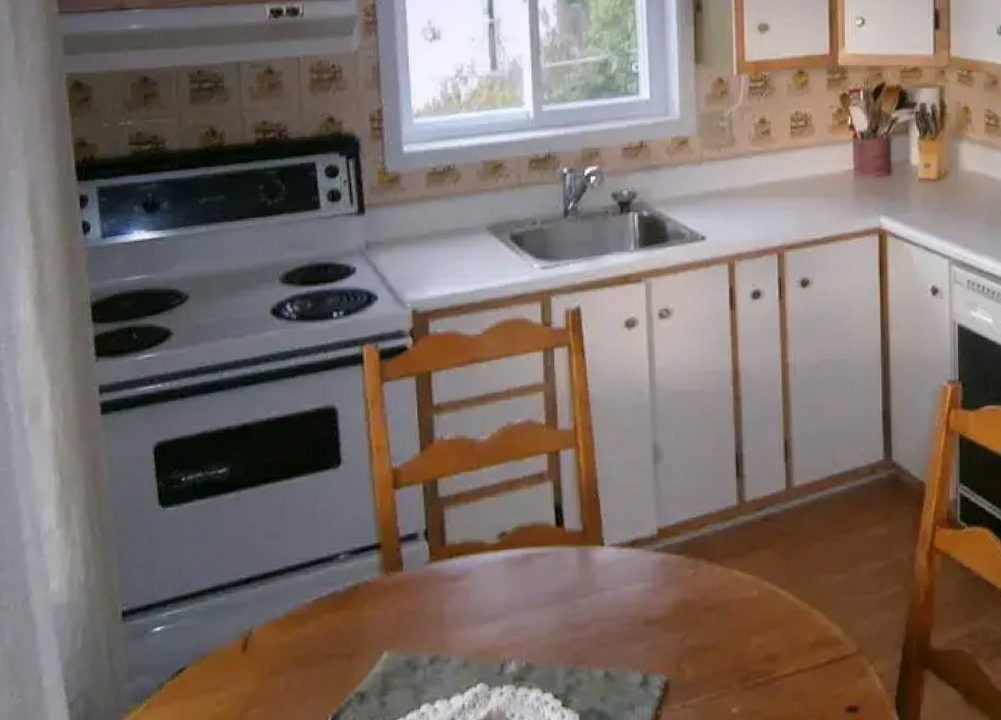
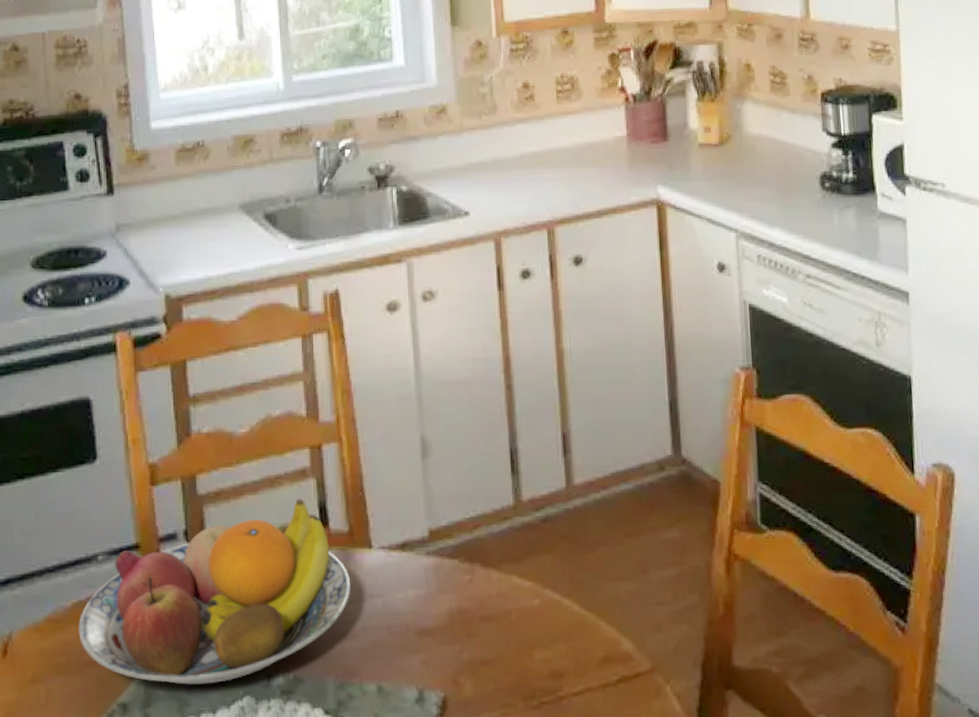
fruit bowl: none [318,499,583,674] -> present [79,497,351,685]

